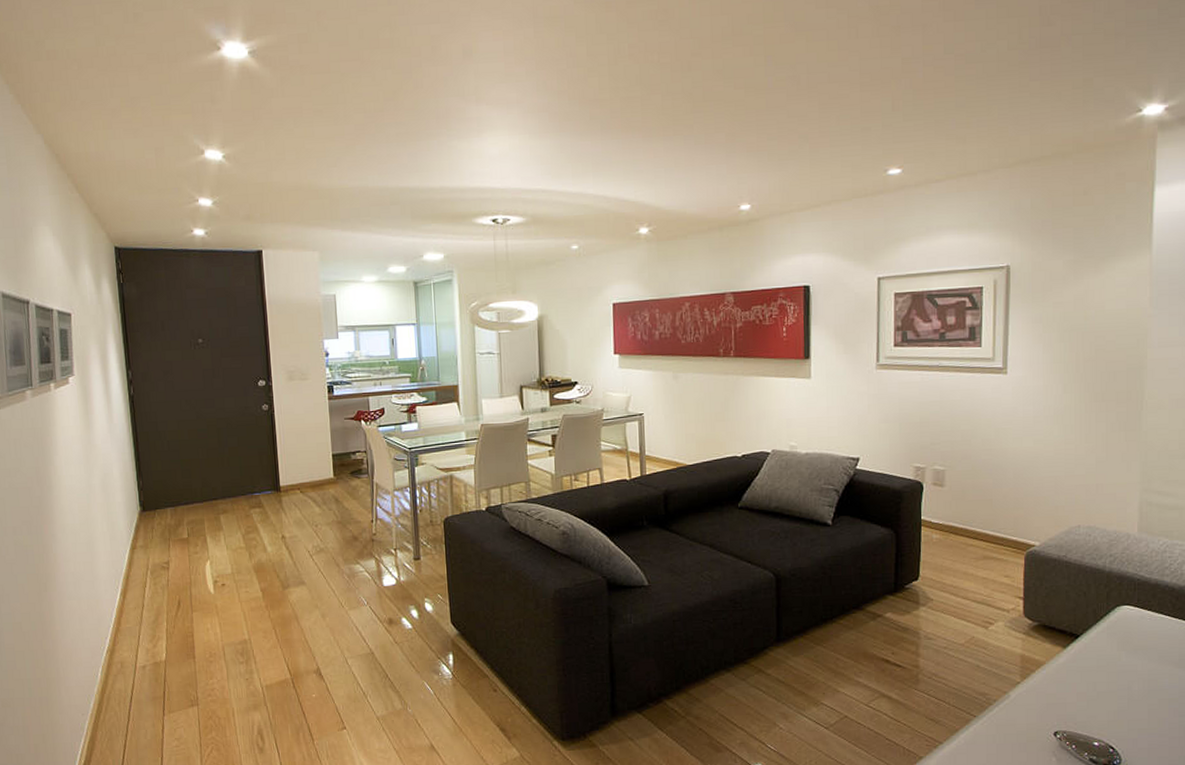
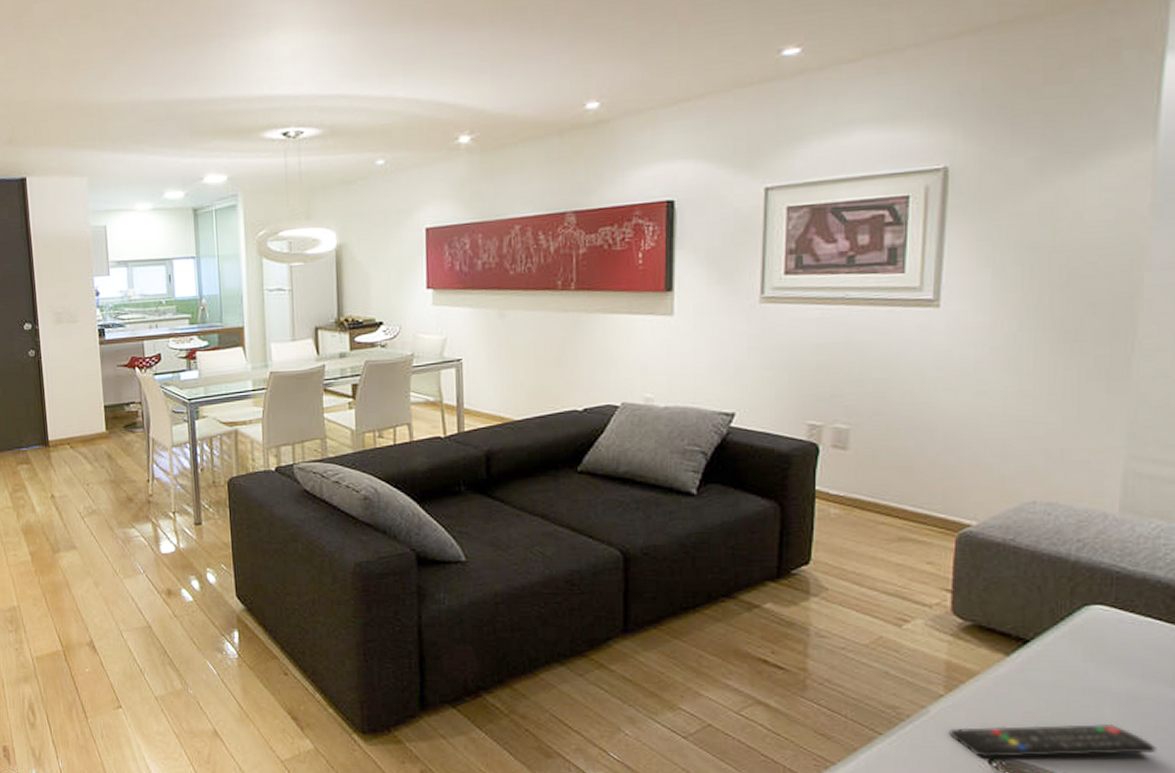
remote control: none [1025,698,1171,732] -> present [949,723,1157,759]

